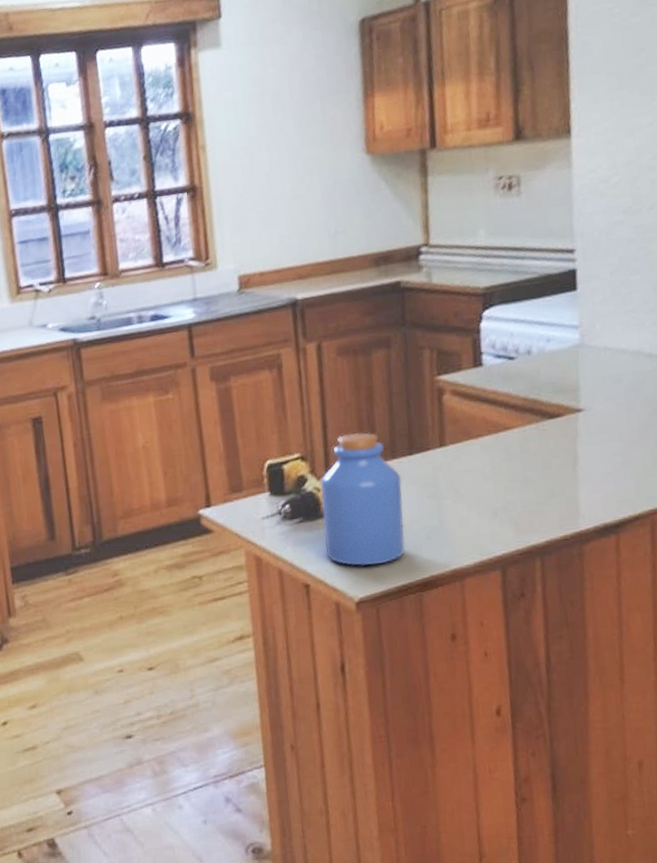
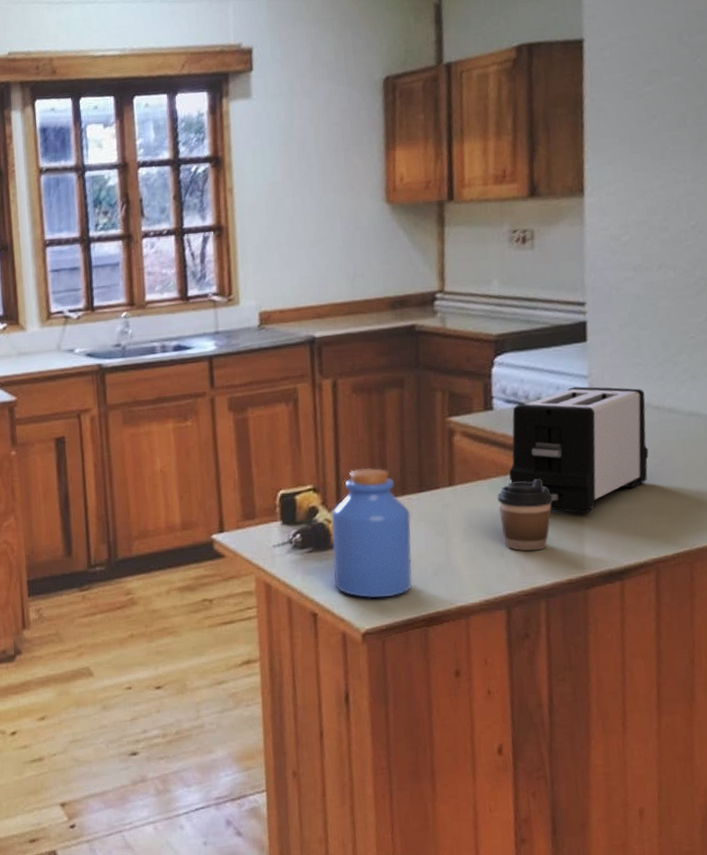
coffee cup: none [489,435,547,510] -> present [497,479,554,551]
toaster: none [500,336,642,468] -> present [509,386,649,513]

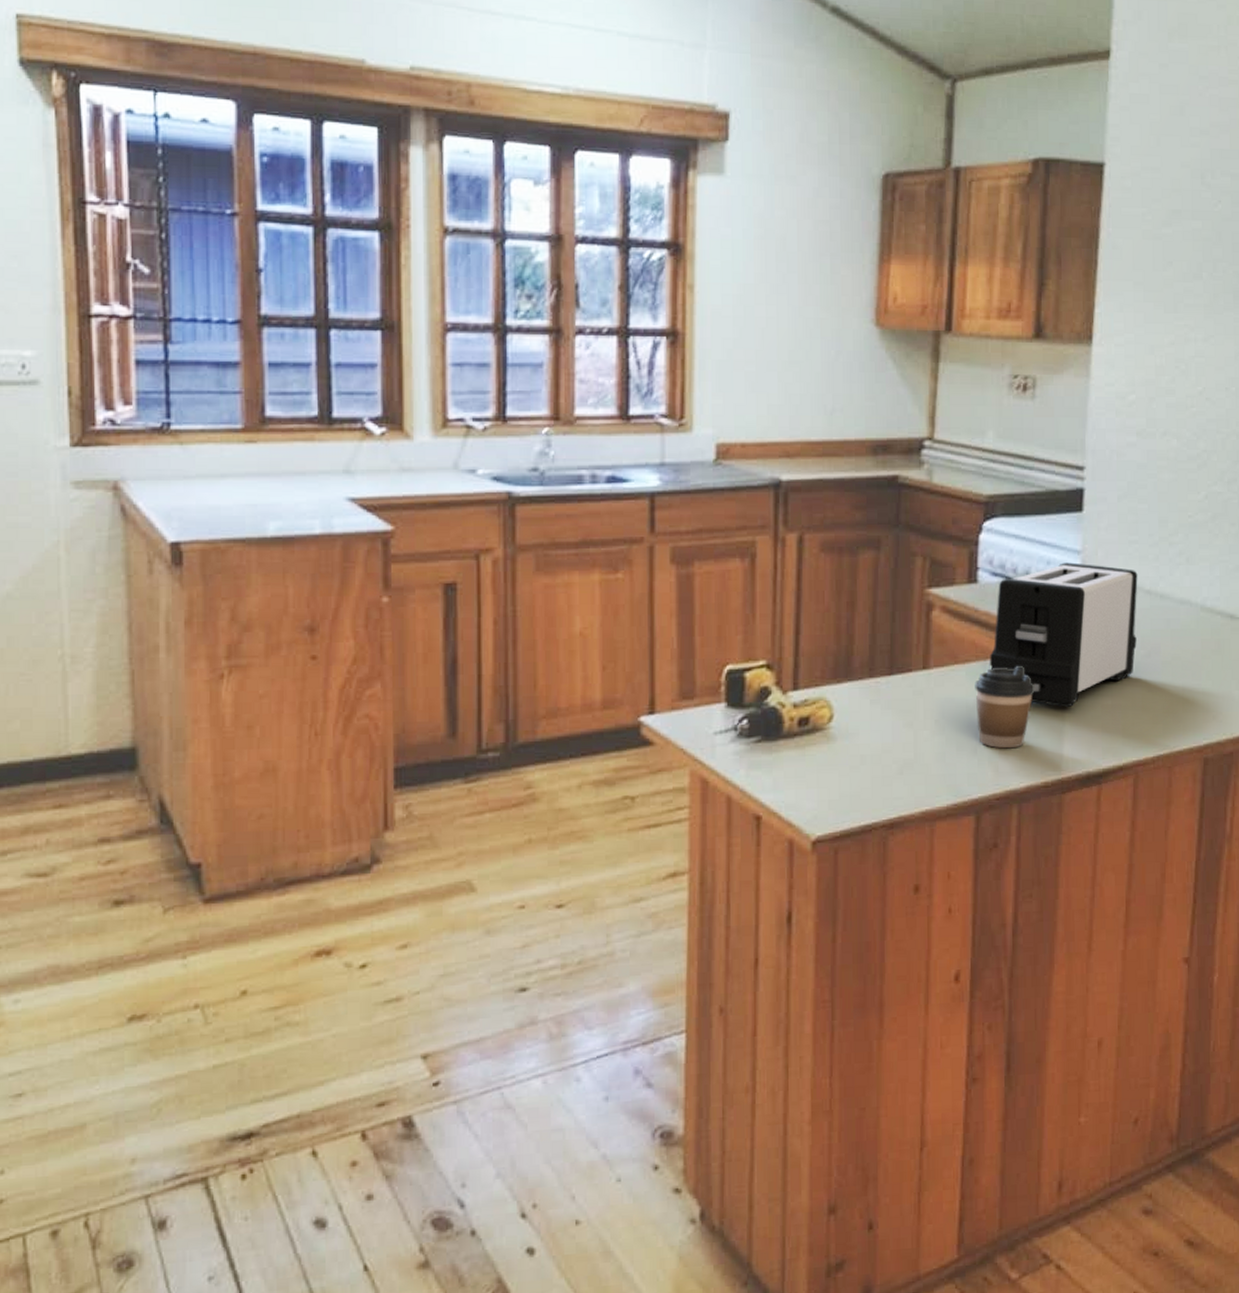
jar: present [331,468,412,599] -> none [782,643,878,800]

